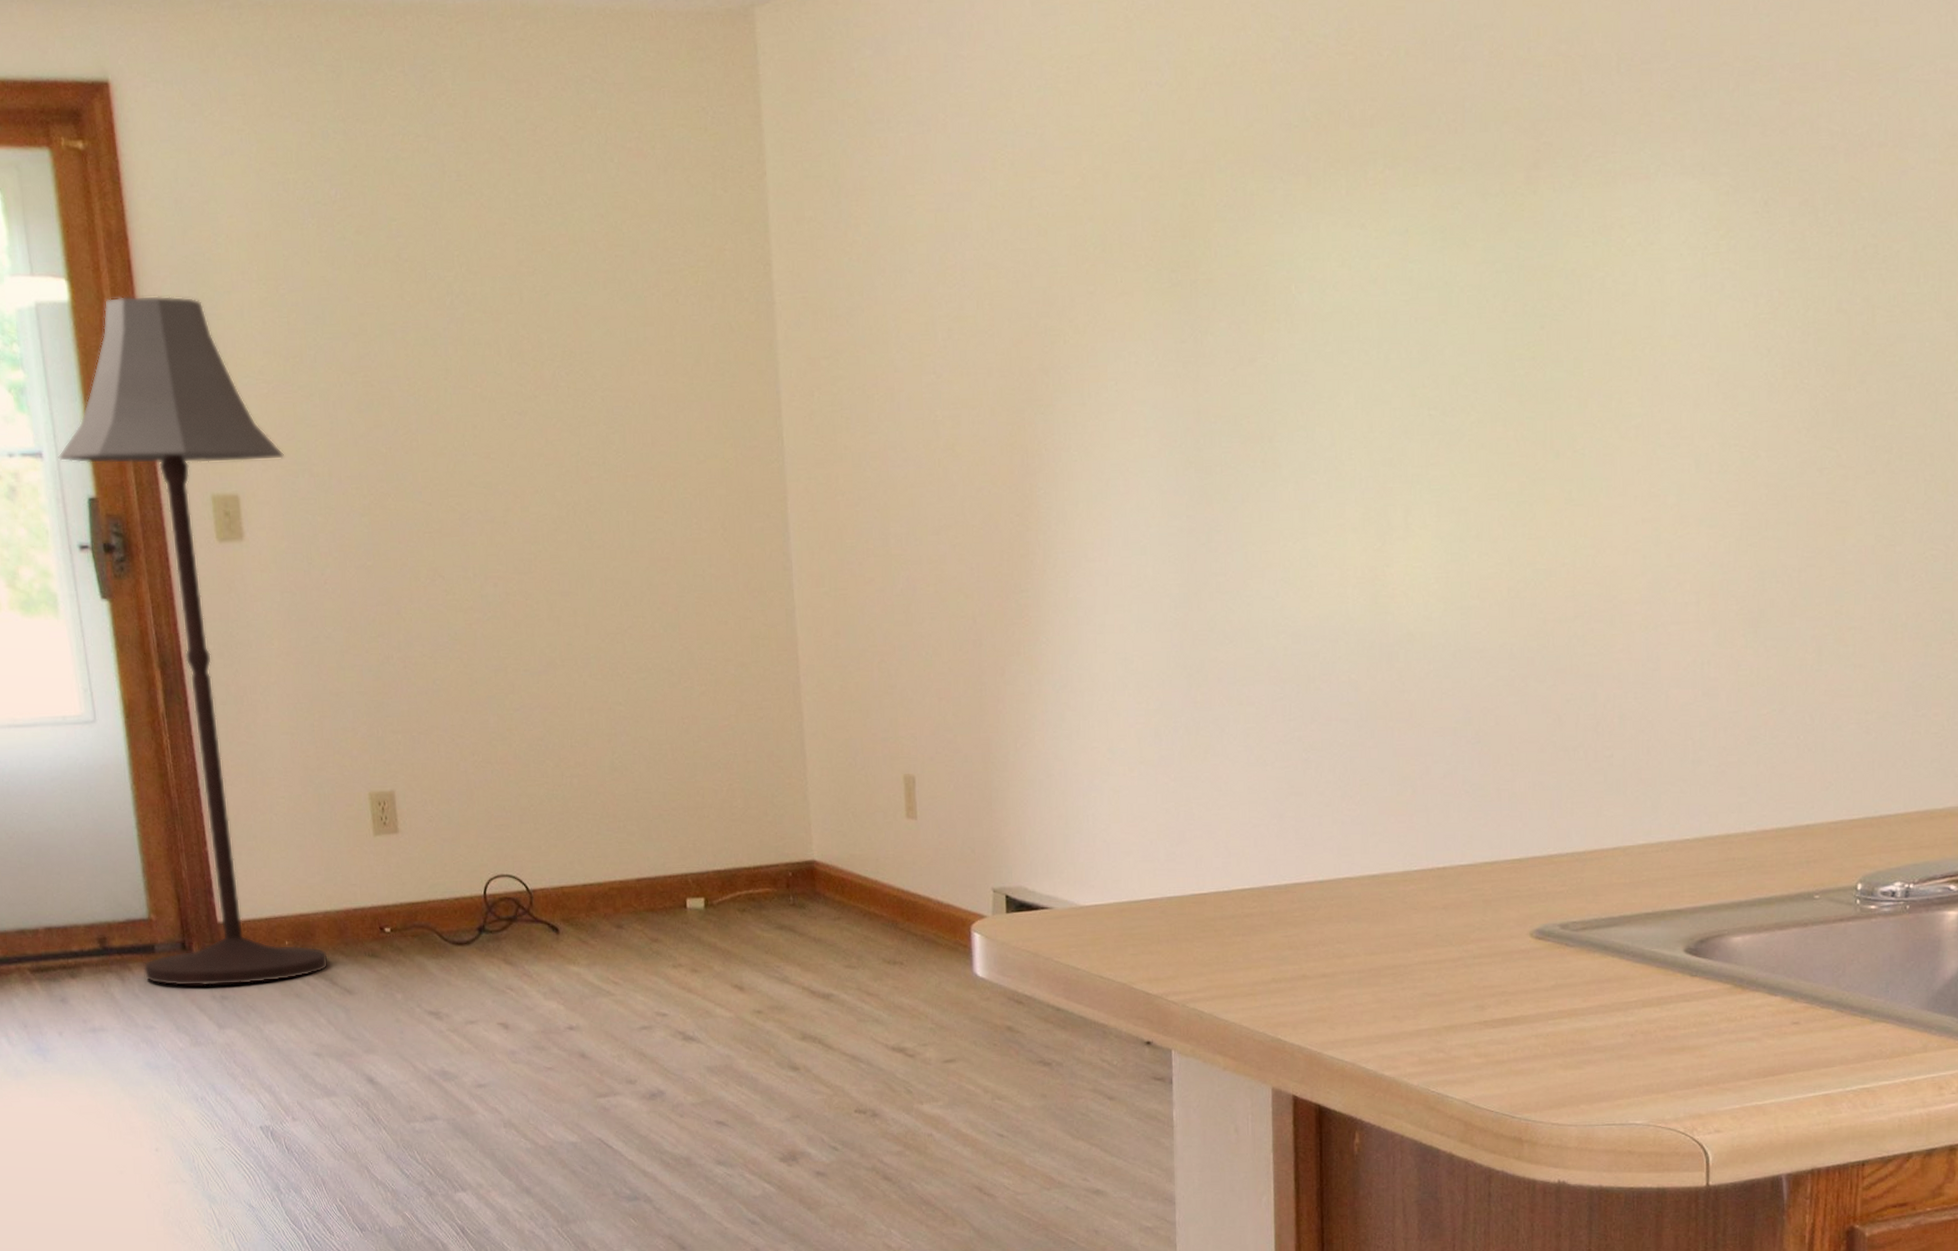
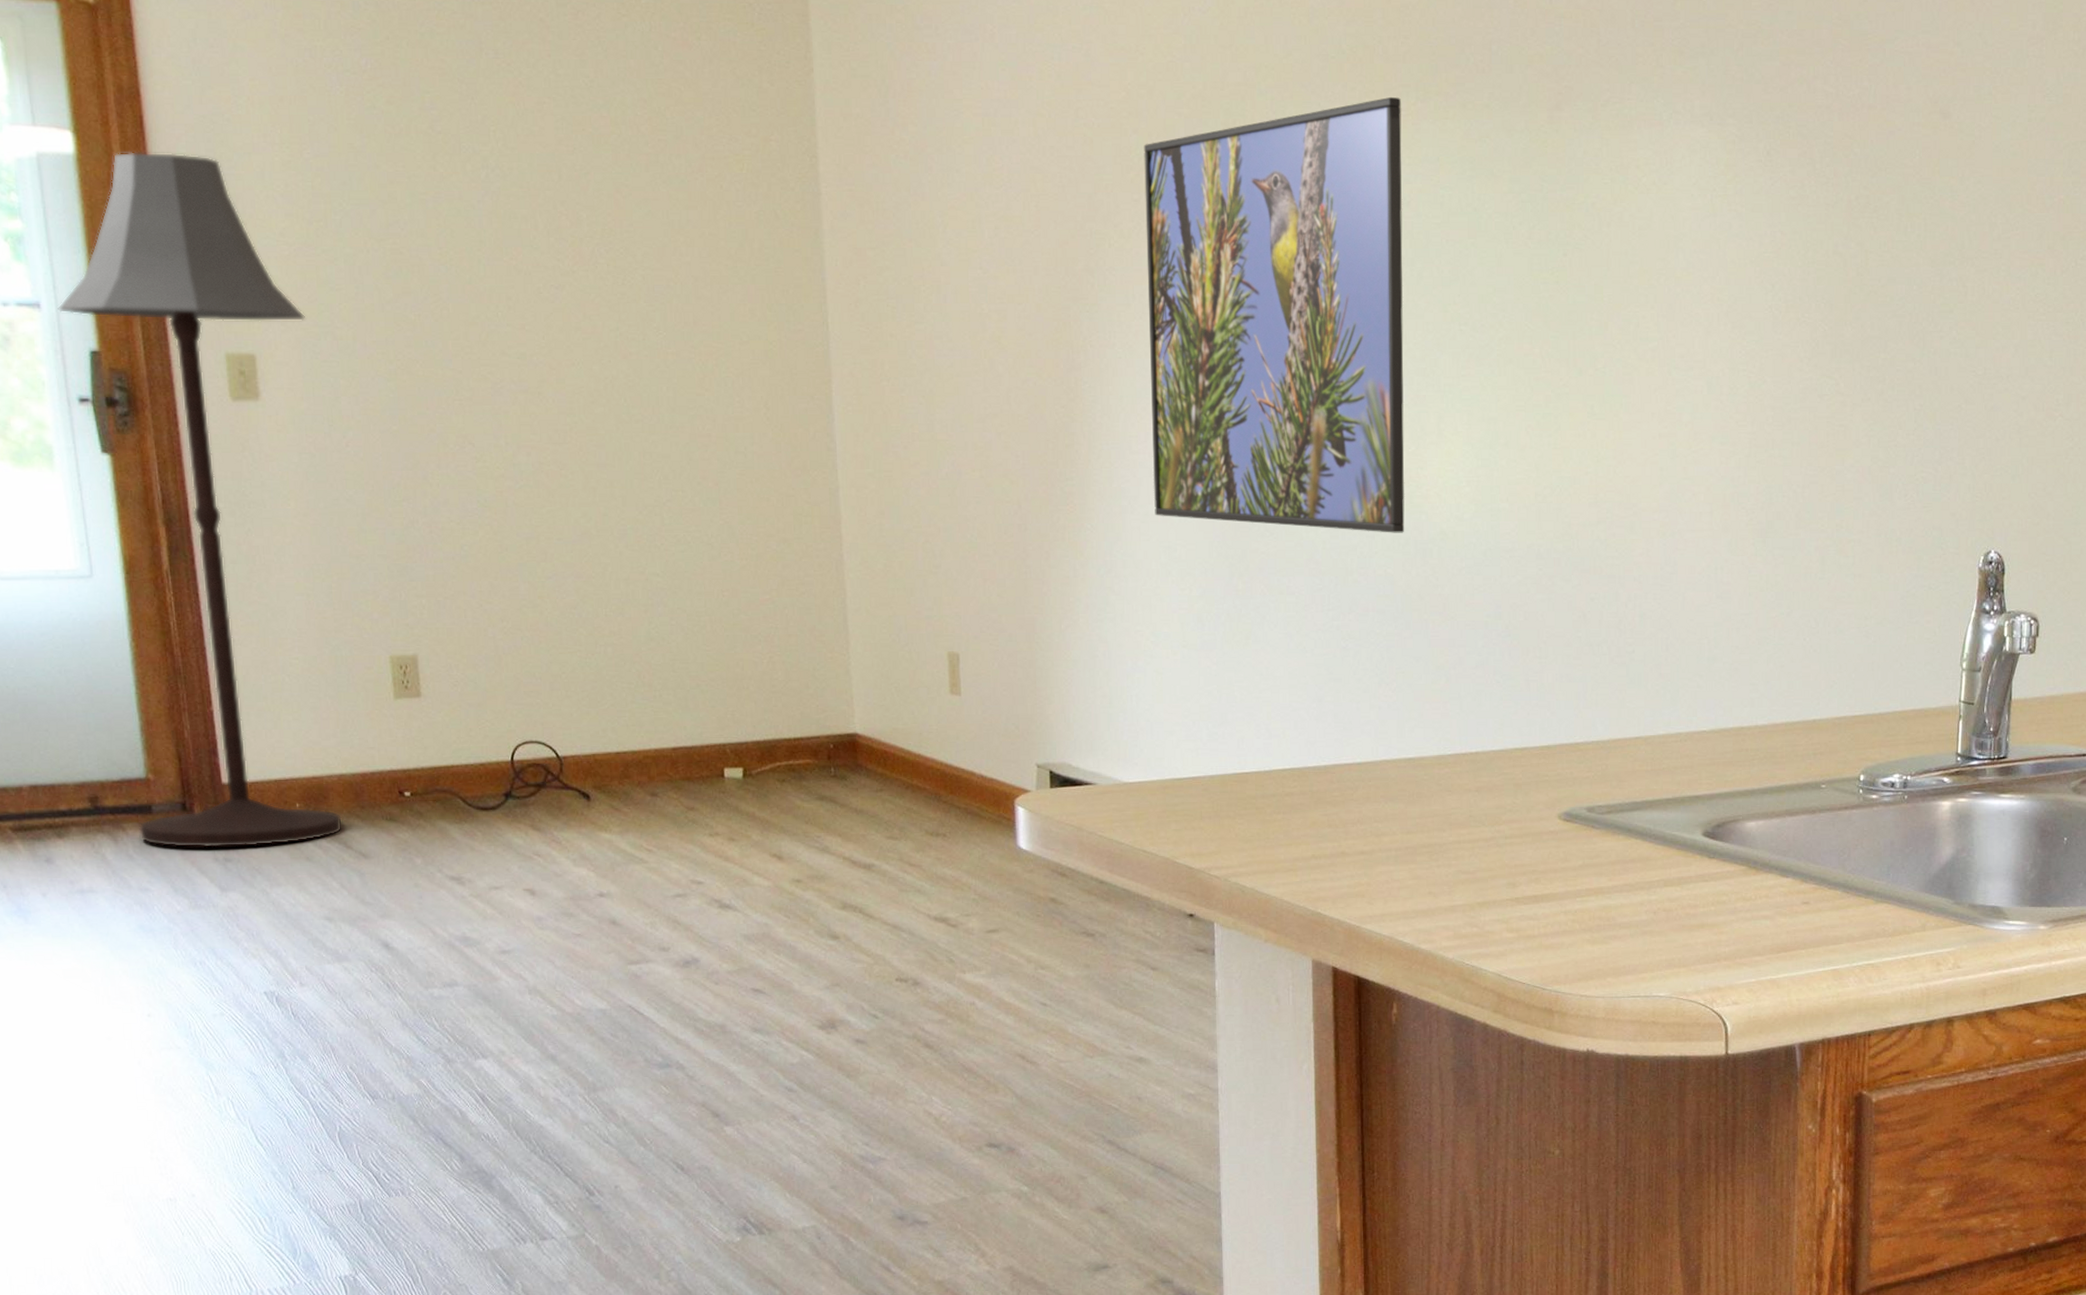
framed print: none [1099,165,1370,637] -> present [1144,96,1405,533]

